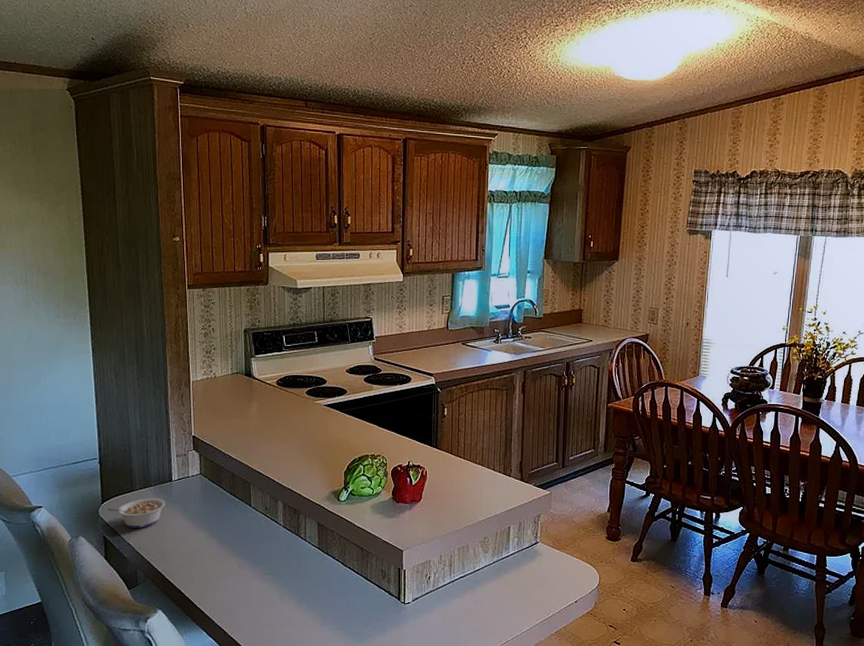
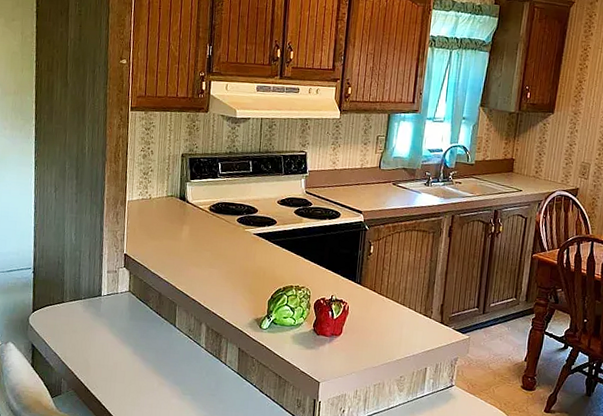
legume: present [107,498,166,528] -> none [37,310,94,339]

